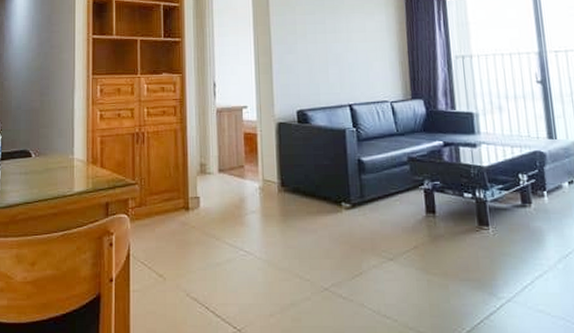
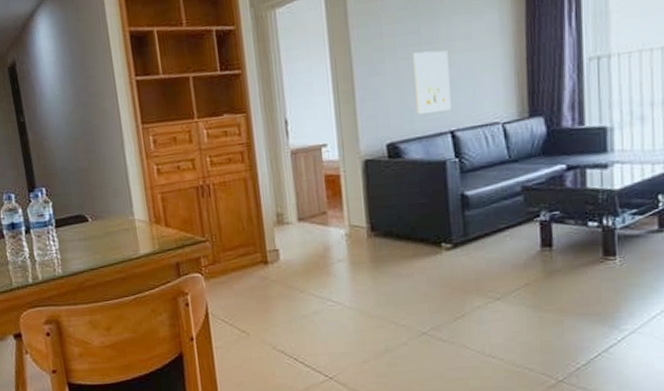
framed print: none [319,38,350,89] -> present [413,50,452,115]

